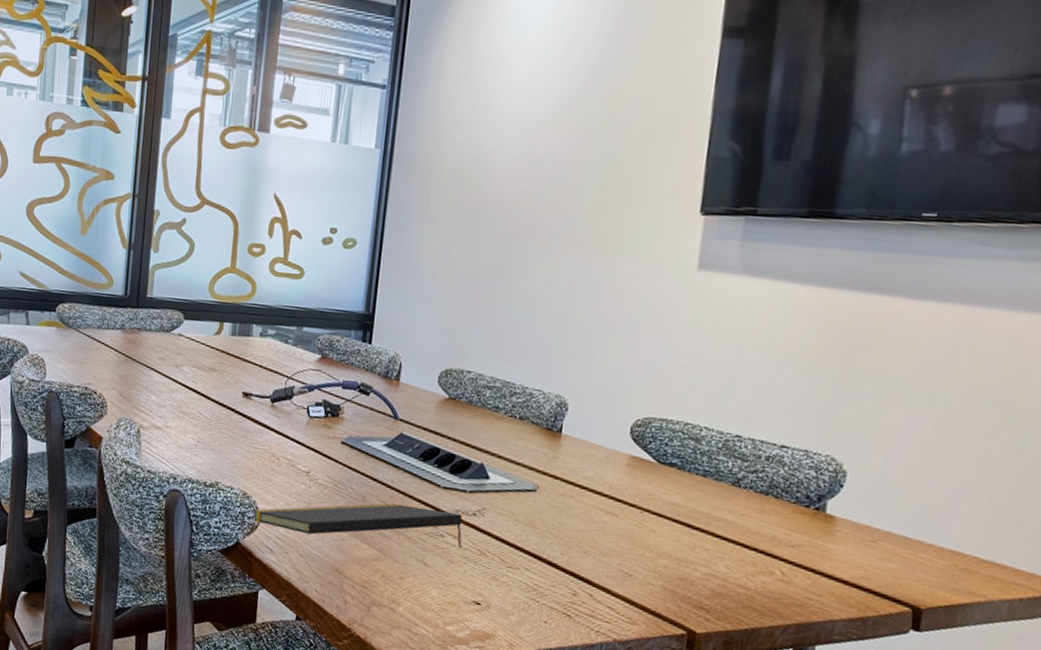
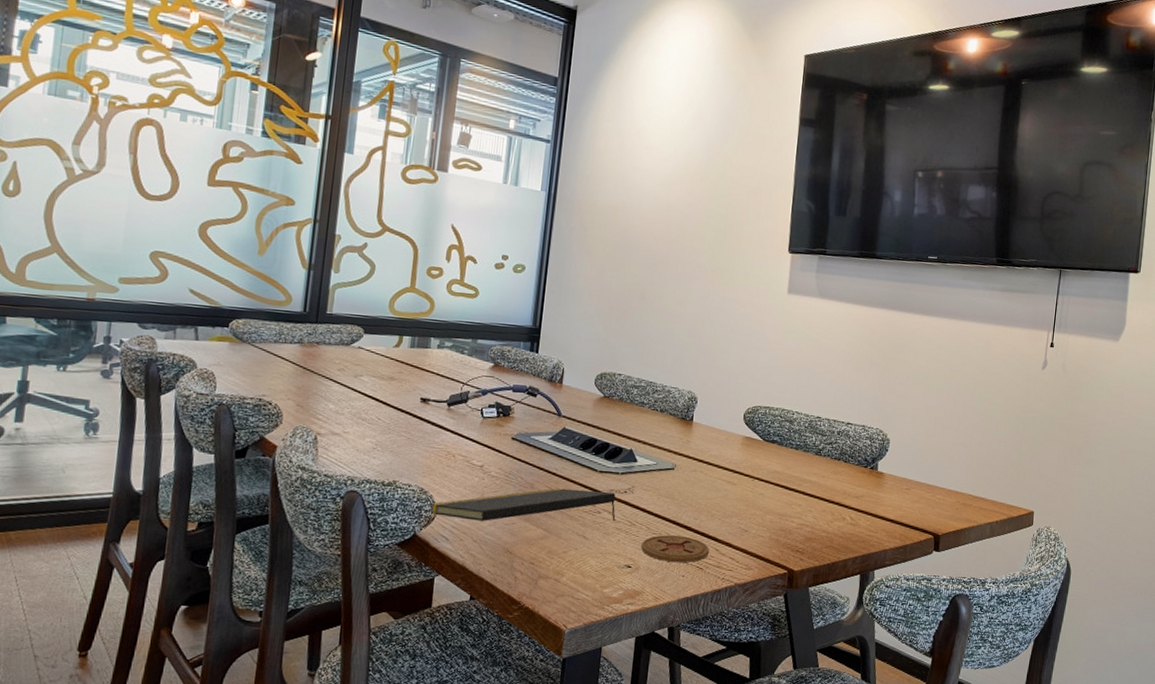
coaster: none [493,569,580,607] -> present [641,535,709,563]

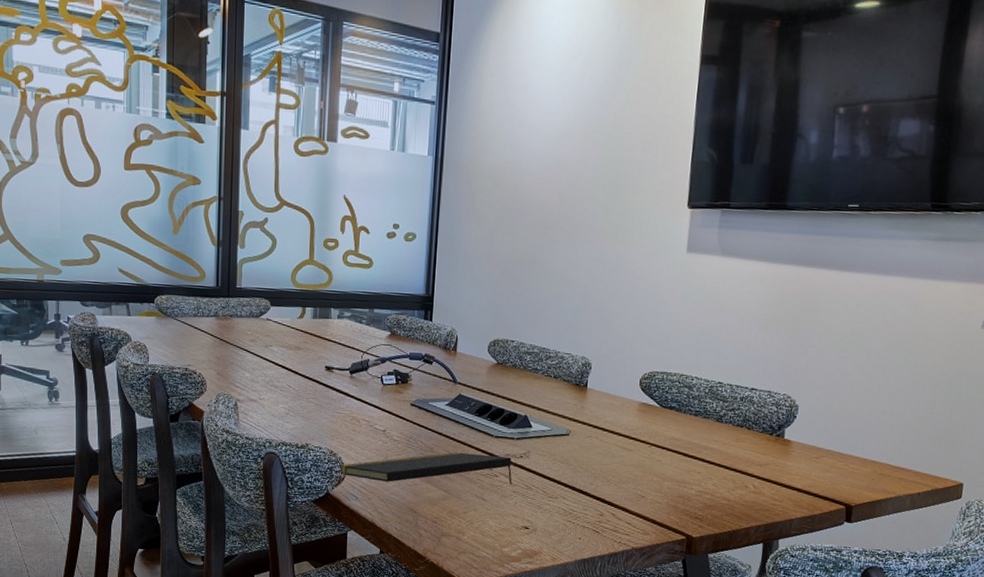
coaster: present [641,535,709,563] -> none [538,498,605,526]

